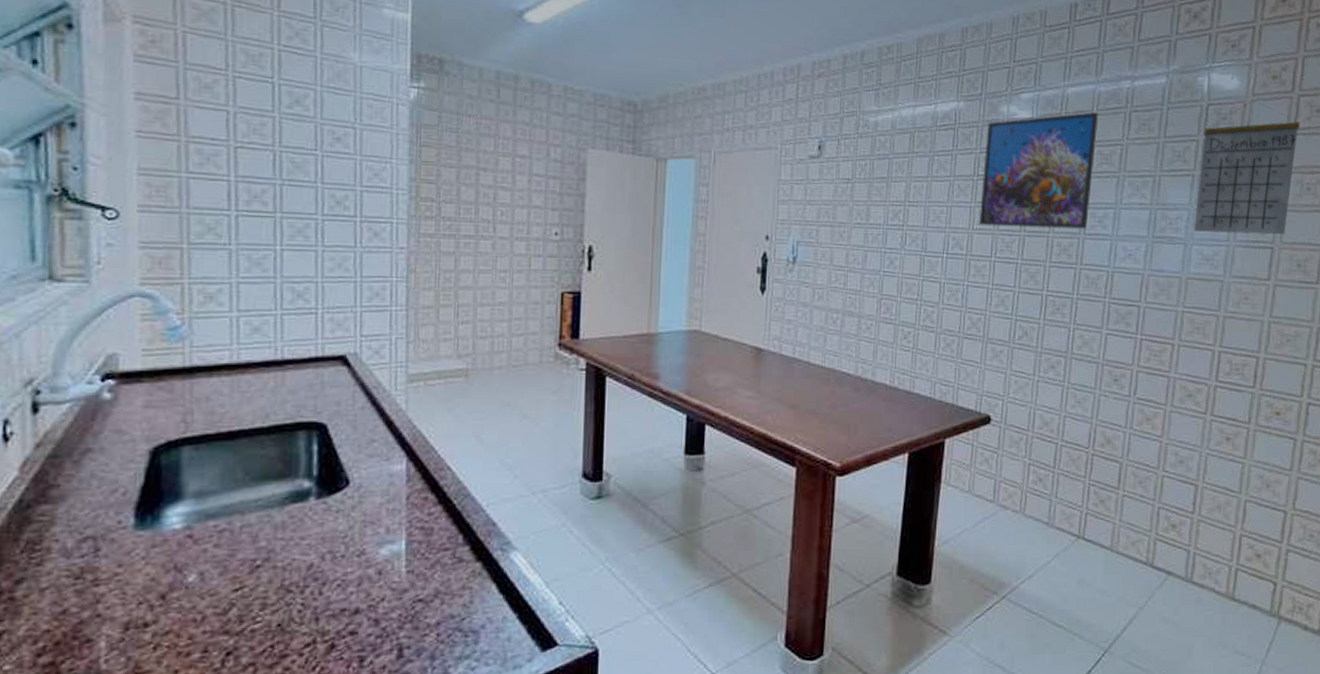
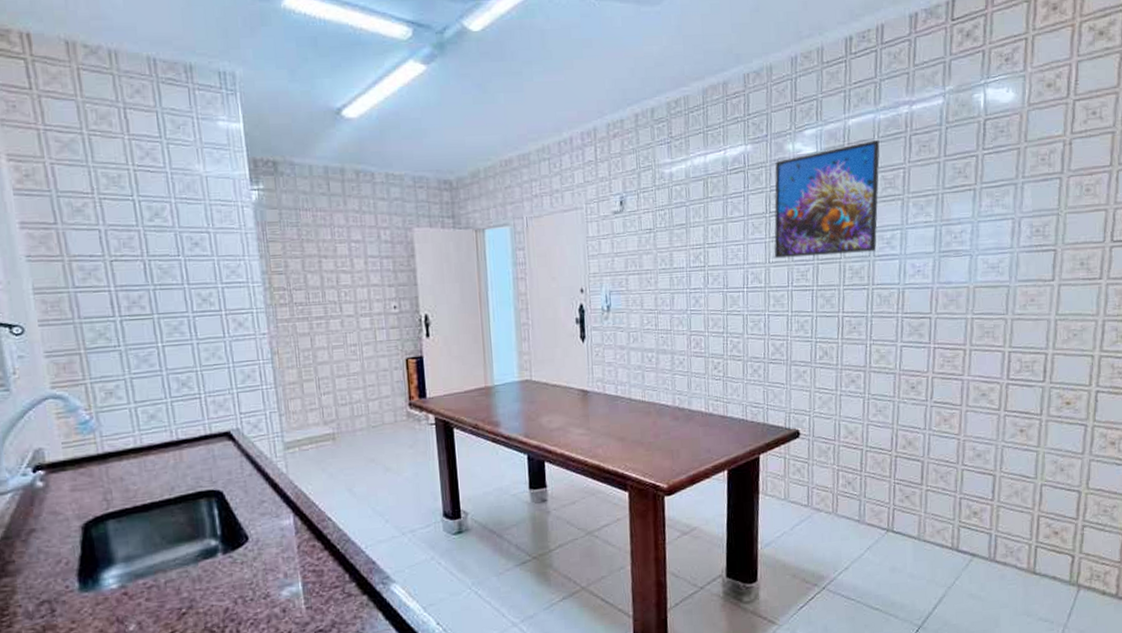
calendar: present [1193,100,1300,235] -> none [977,110,1077,242]

